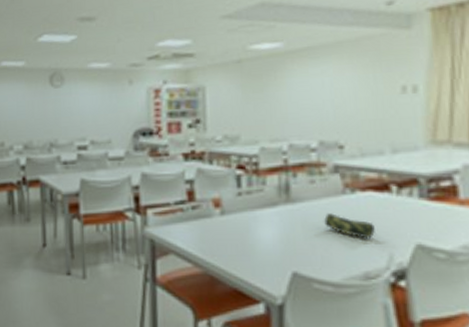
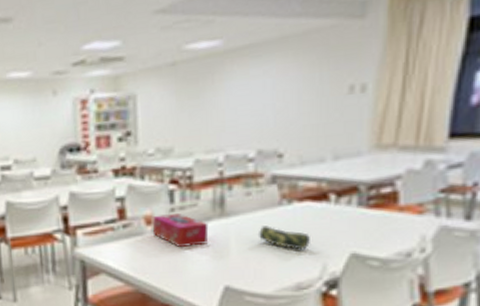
tissue box: none [221,197,275,230] -> present [153,213,209,247]

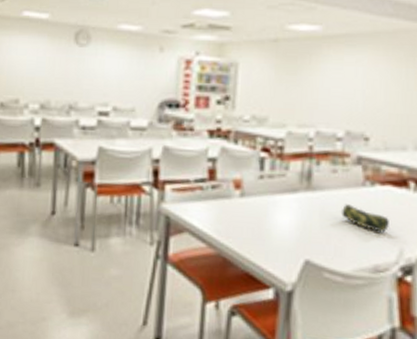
tissue box: present [153,213,209,247] -> none [241,180,295,216]

